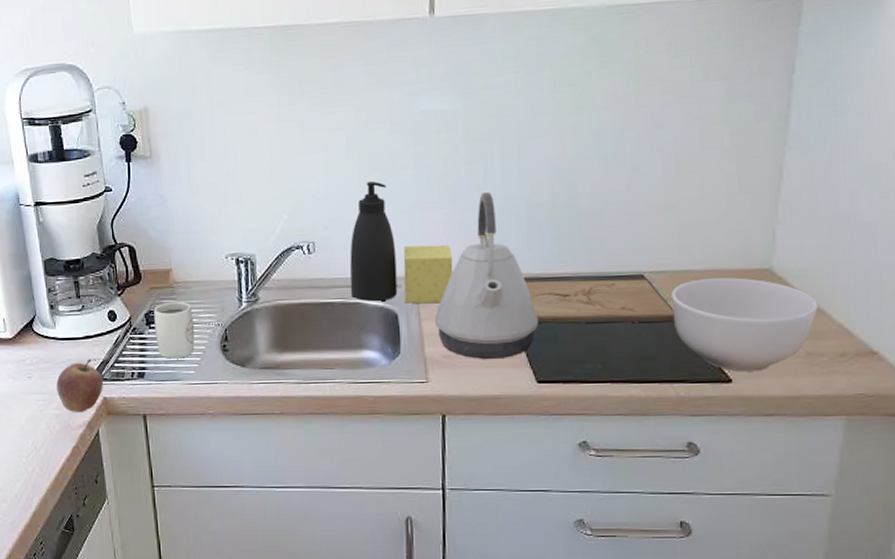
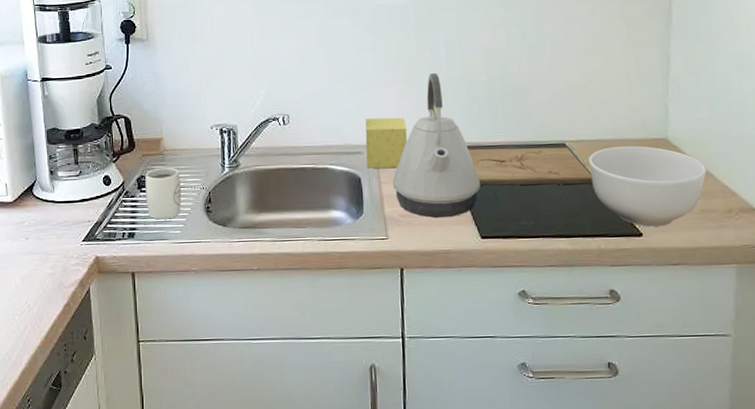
fruit: present [56,359,104,413] -> none [52,221,97,272]
soap dispenser: present [350,181,398,302] -> none [319,63,361,168]

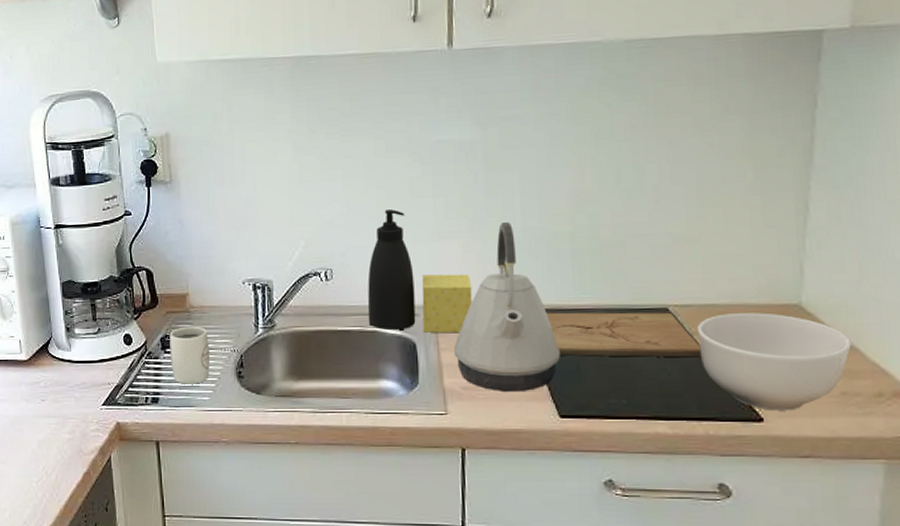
soap dispenser: none [319,63,361,168] -> present [367,209,416,331]

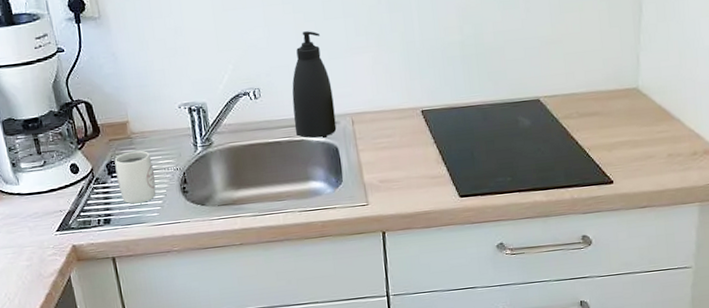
sponge: present [422,273,473,333] -> none [339,83,383,138]
kettle: present [453,222,560,393] -> none [370,36,458,182]
cutting board: present [546,312,701,358] -> none [444,102,566,146]
bowl: present [698,313,851,411] -> none [563,96,674,175]

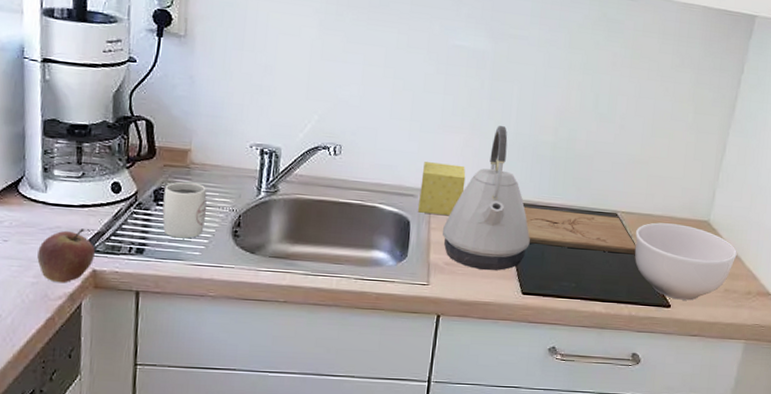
fruit: none [24,211,72,262] -> present [37,229,96,284]
soap dispenser: present [292,31,337,139] -> none [369,99,417,208]
sponge: none [339,83,383,138] -> present [418,162,466,216]
kettle: none [370,36,458,182] -> present [442,126,530,271]
cutting board: none [444,102,566,146] -> present [523,206,636,255]
bowl: none [563,96,674,175] -> present [634,222,737,301]

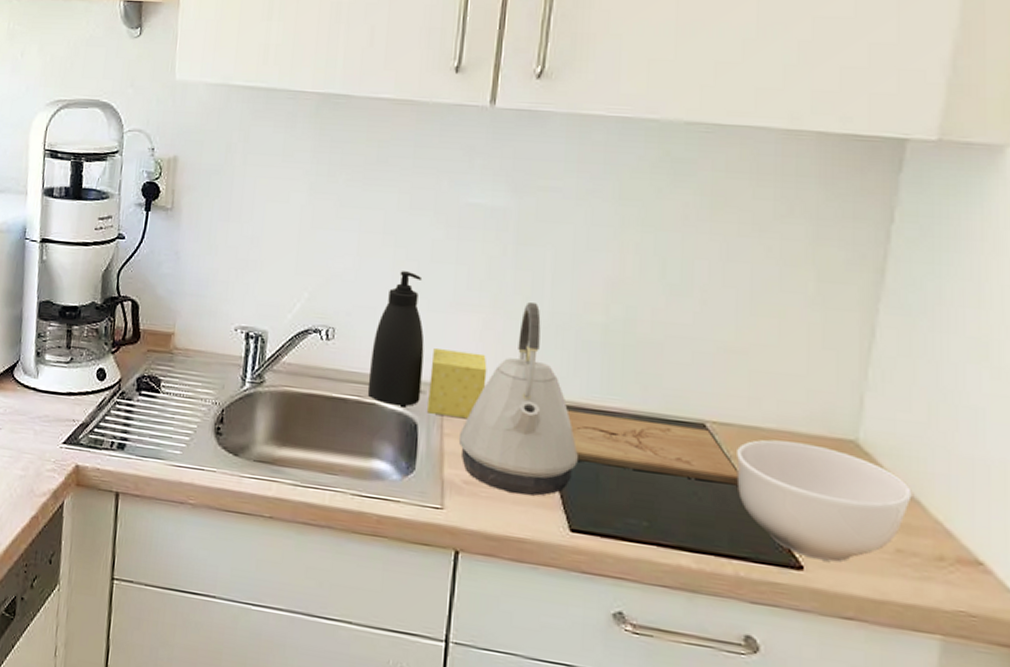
fruit: present [37,229,96,284] -> none [26,419,80,479]
mug: present [162,181,207,239] -> none [144,369,190,435]
soap dispenser: none [369,99,417,208] -> present [367,271,425,407]

